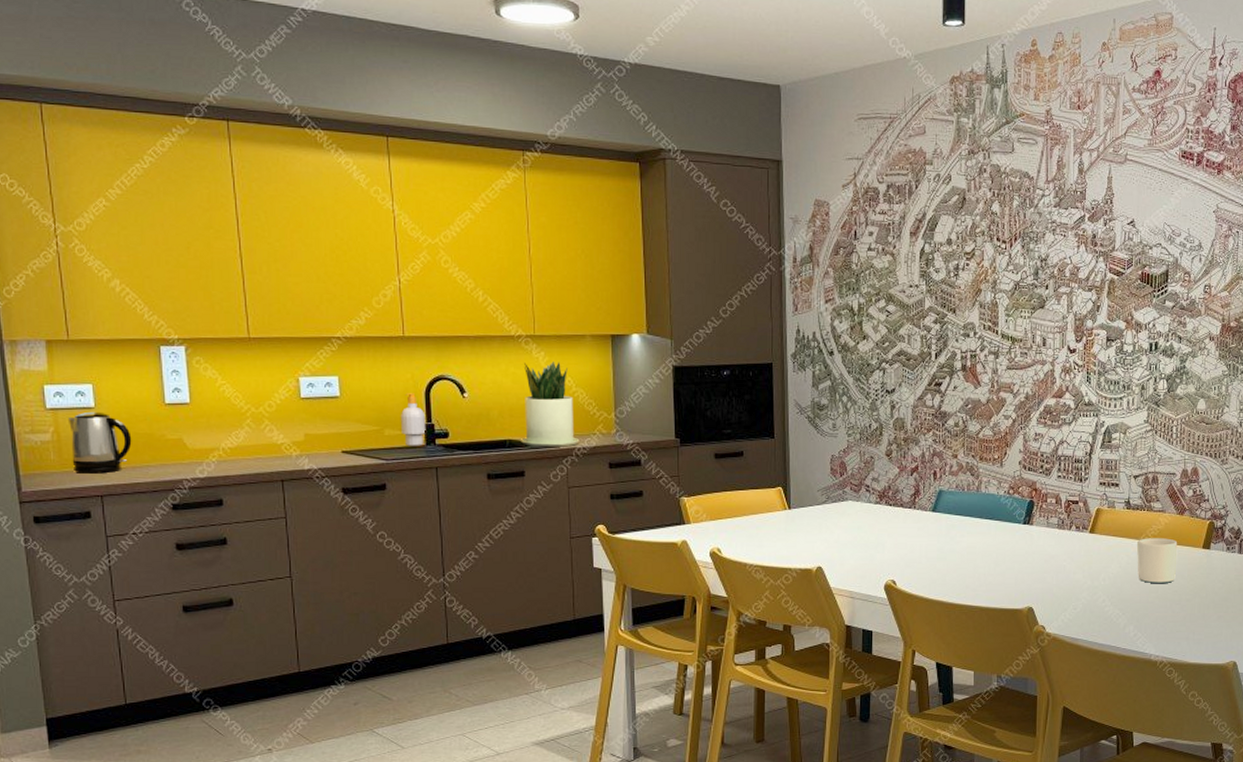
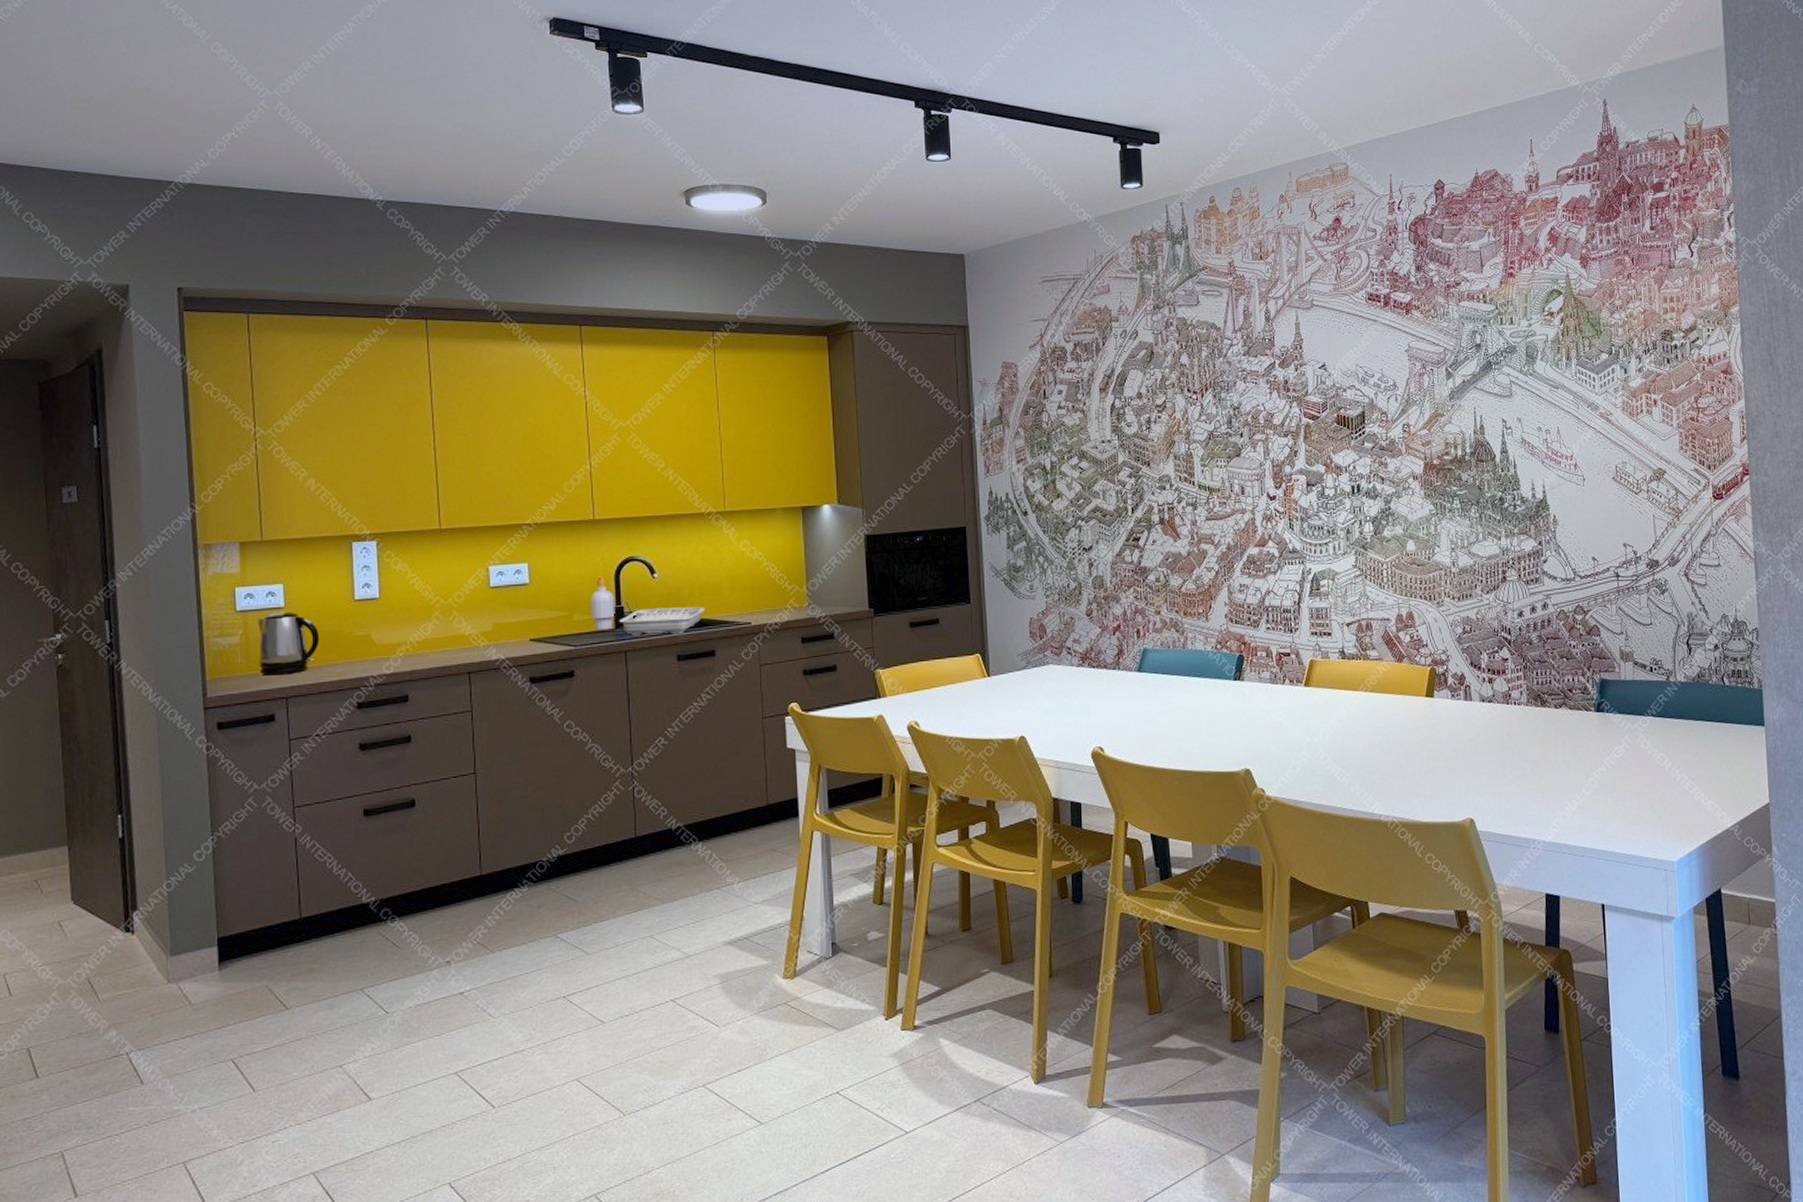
dish rack: none [429,427,516,454] -> present [618,607,706,637]
planter: present [521,362,580,448] -> none [712,537,771,626]
mug: present [1137,538,1178,584] -> none [1356,688,1400,738]

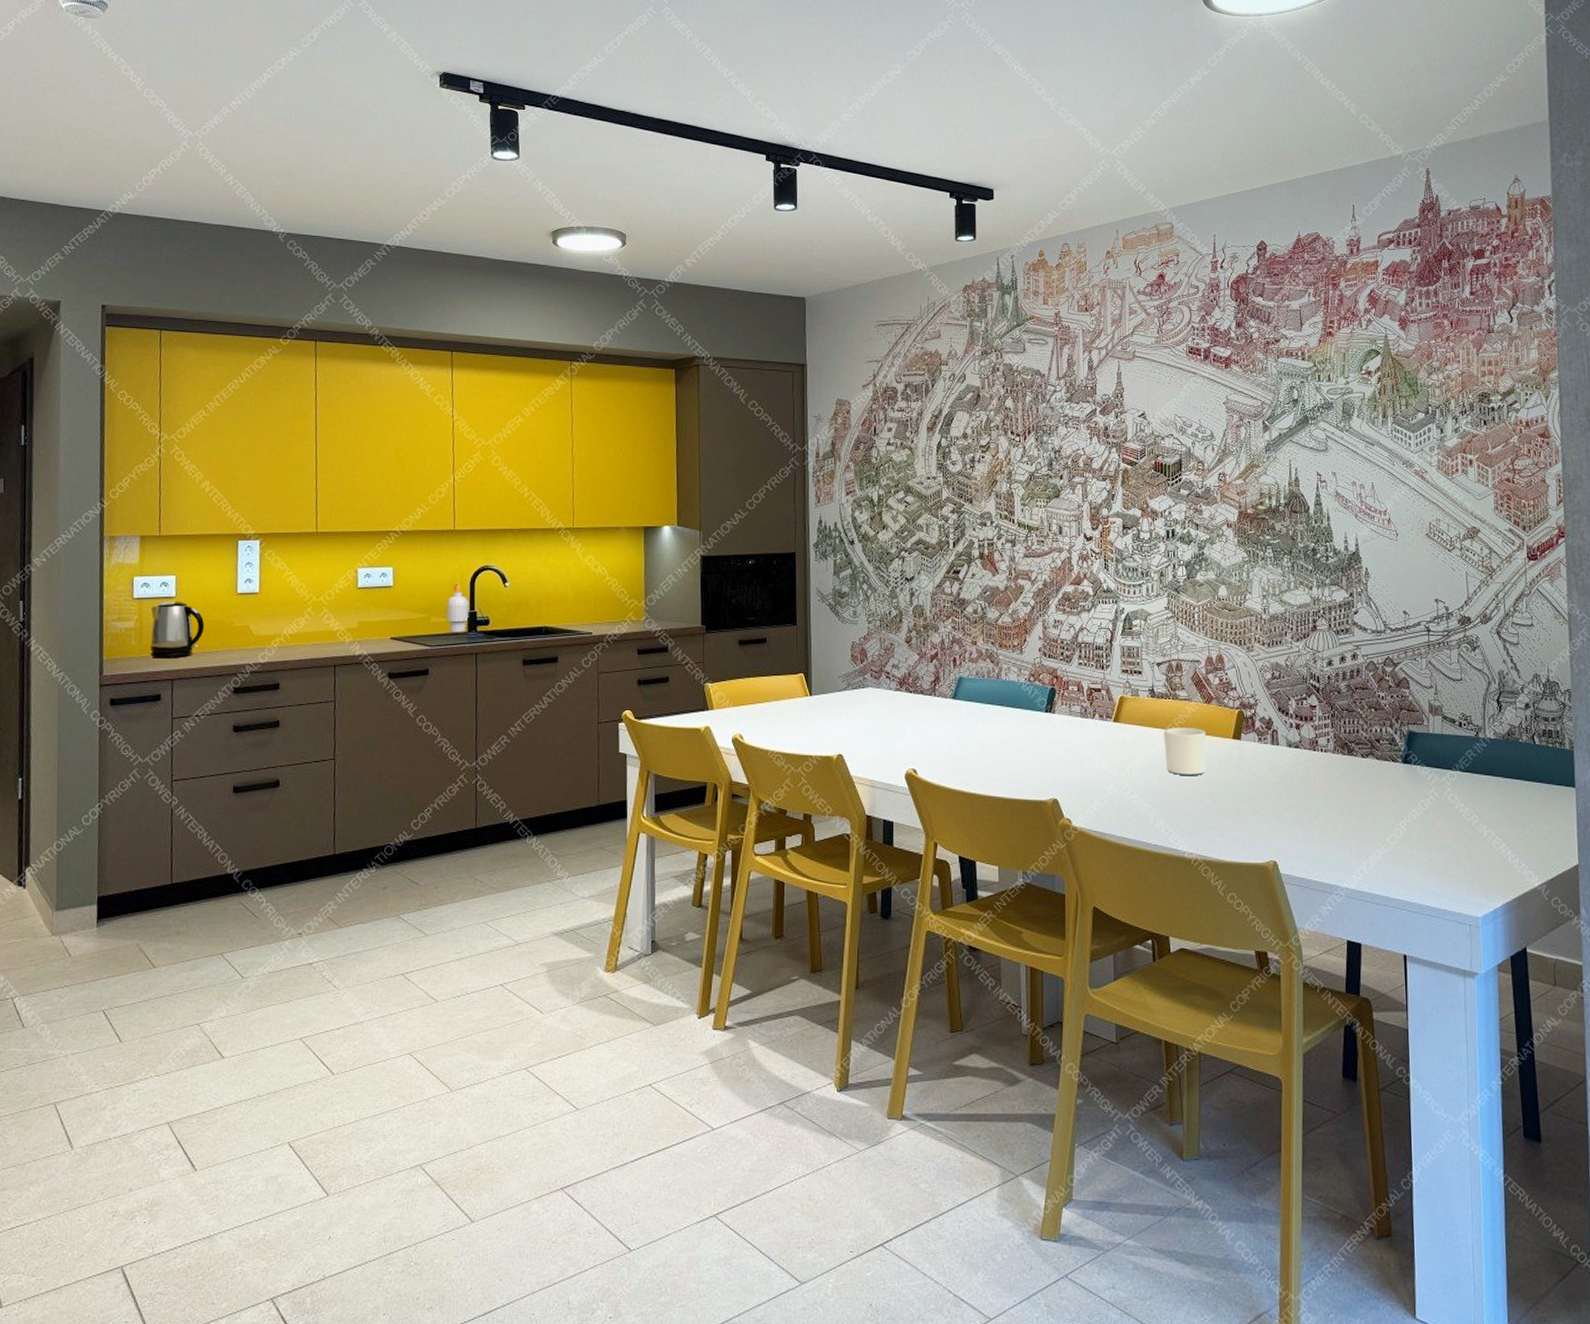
dish rack: present [618,607,706,637] -> none [471,615,551,641]
mug: none [1356,688,1400,738] -> present [1164,727,1207,776]

